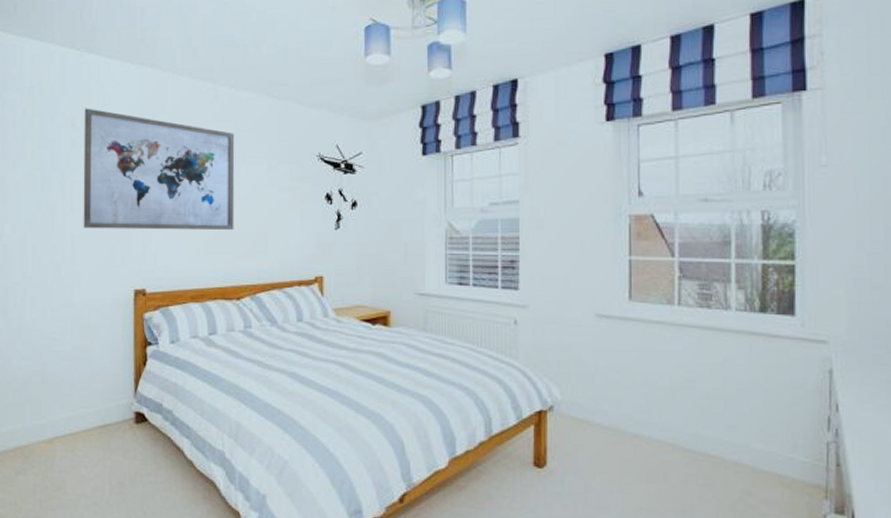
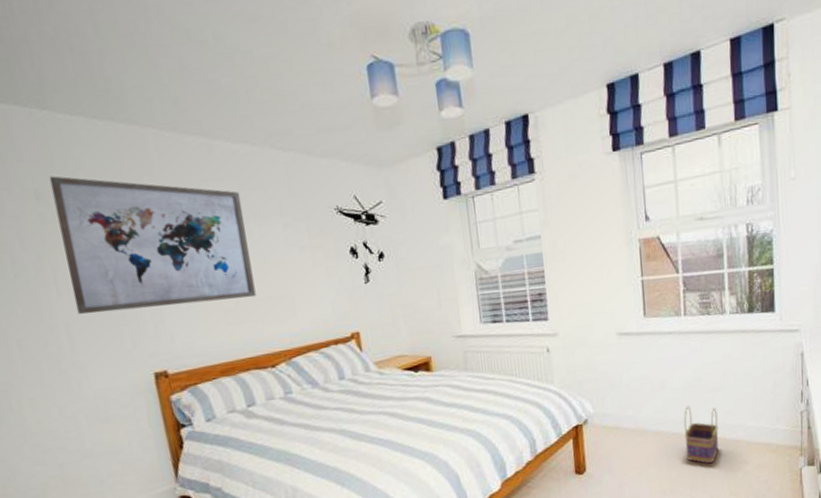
basket: none [670,410,714,486] -> present [683,405,718,464]

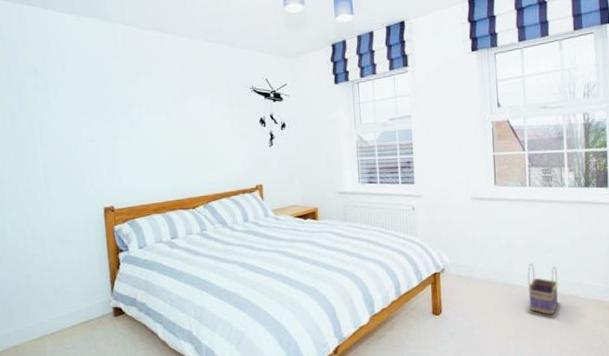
wall art: present [49,176,256,314] -> none [45,56,186,159]

